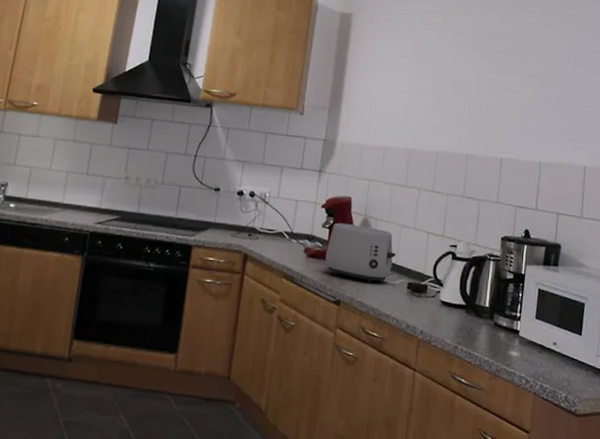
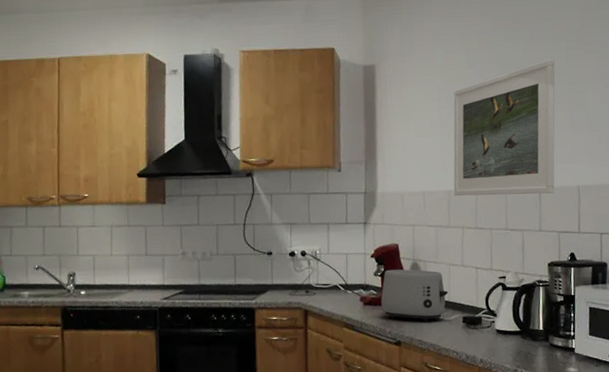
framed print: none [414,32,529,166] -> present [453,59,555,196]

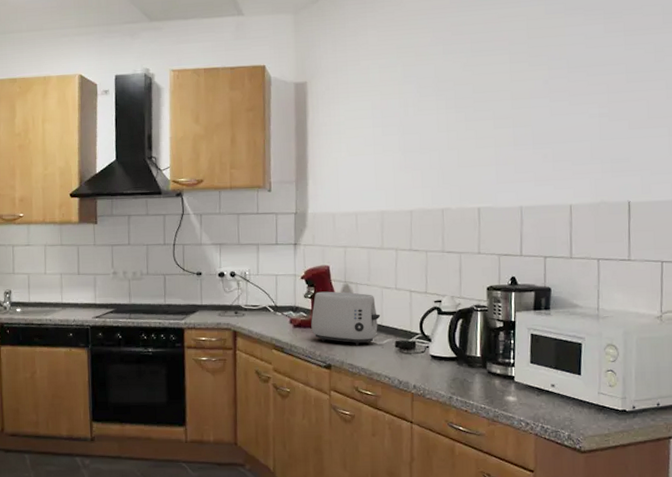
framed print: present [453,59,555,196] -> none [387,73,497,217]

